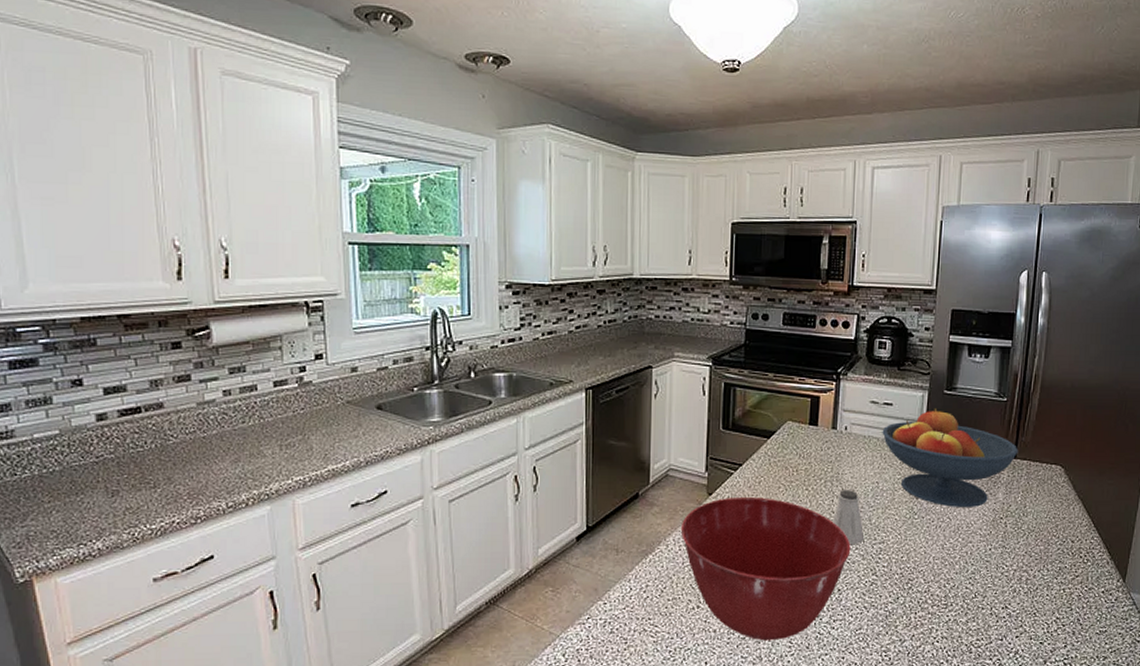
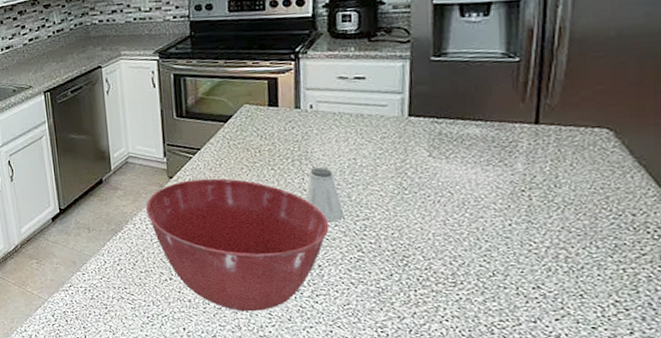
fruit bowl: present [882,408,1018,507] -> none [355,77,542,181]

